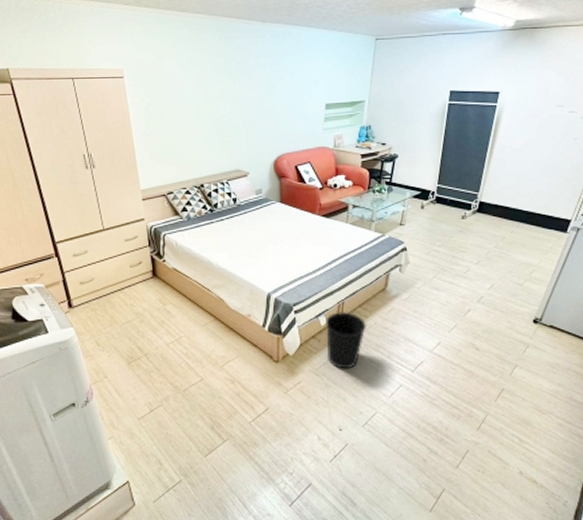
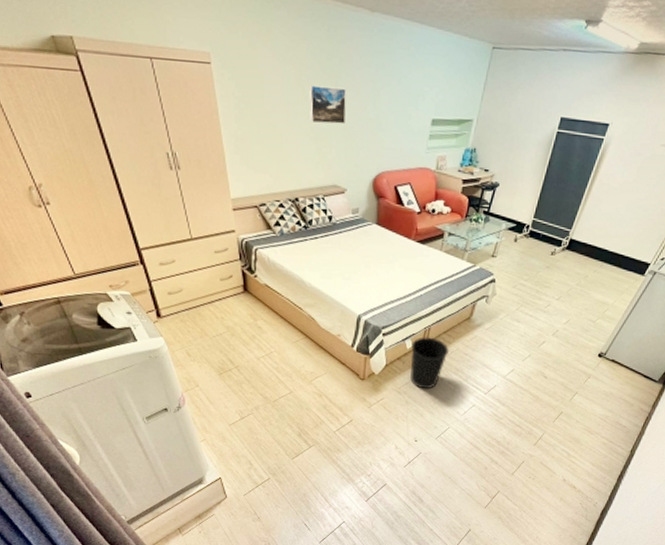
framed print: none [210,86,246,118] -> present [309,85,346,124]

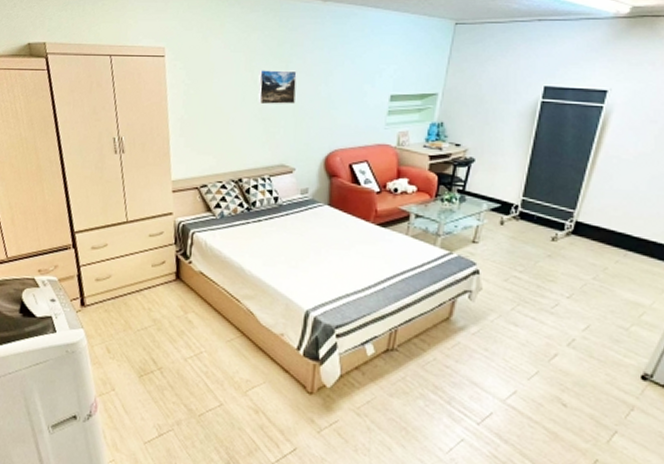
wastebasket: present [410,337,450,389] -> none [372,341,424,413]

